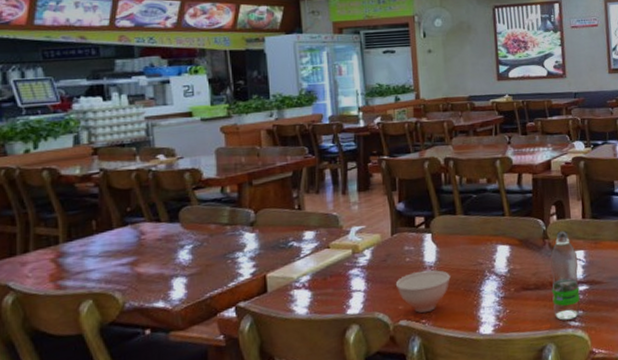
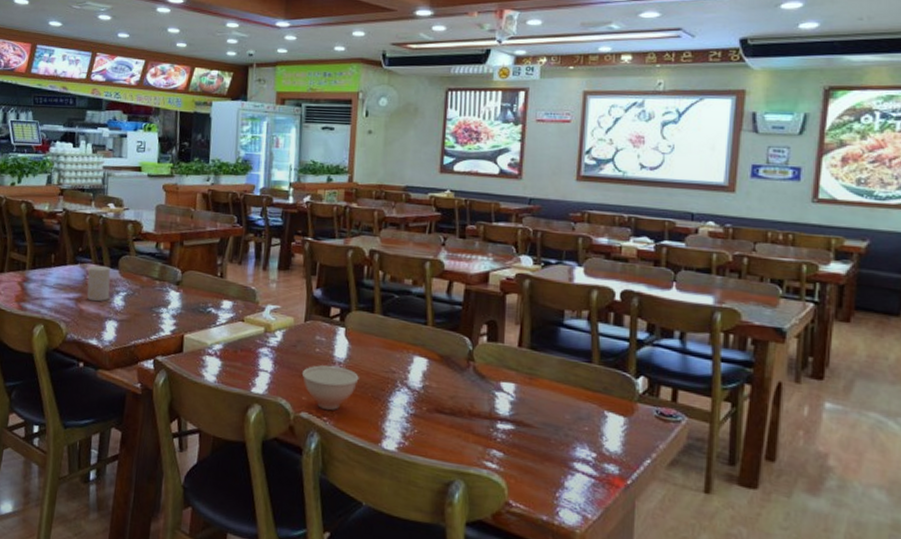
cup: none [141,221,173,262] -> present [87,265,111,302]
bottle: present [549,231,581,320] -> none [468,355,506,460]

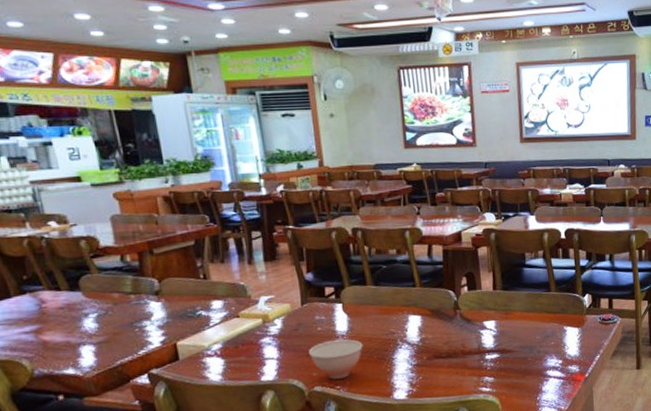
cup: present [87,265,111,302] -> none [41,289,78,330]

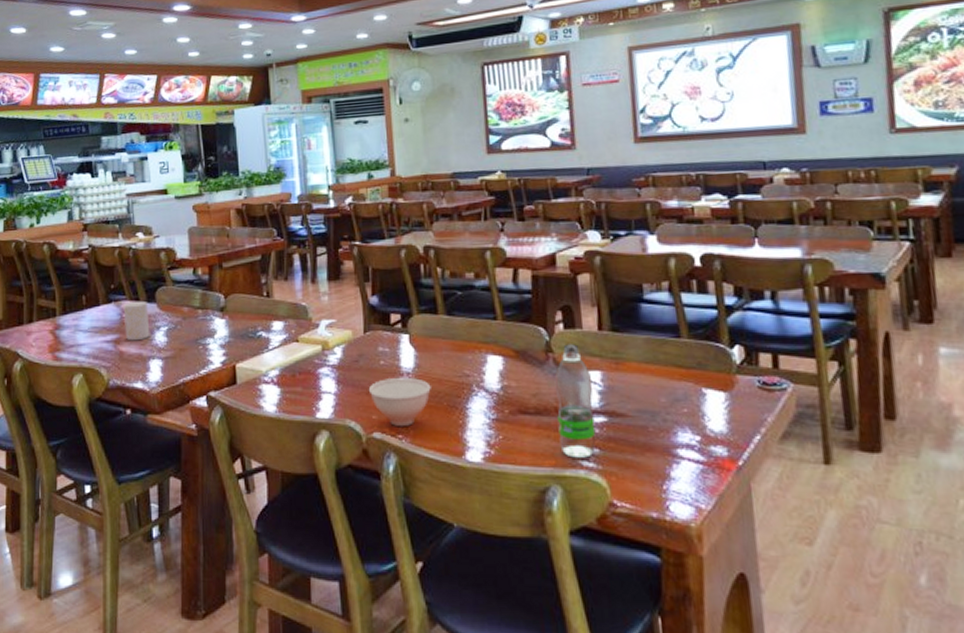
cup: none [41,289,78,330] -> present [123,300,150,341]
bottle: none [461,302,492,386] -> present [554,344,596,458]

